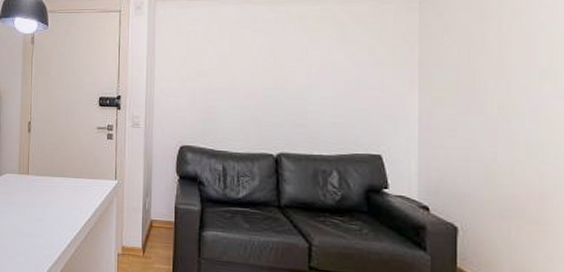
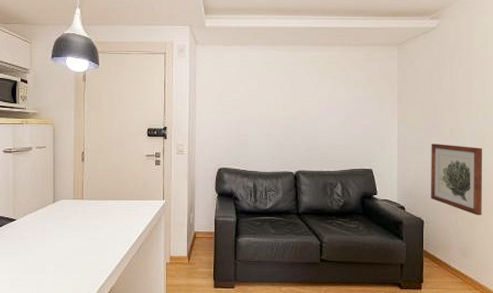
wall art: none [469,124,552,227] -> present [431,144,483,216]

